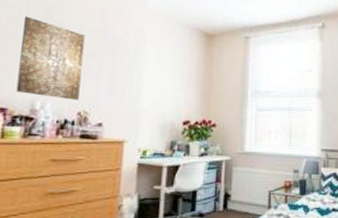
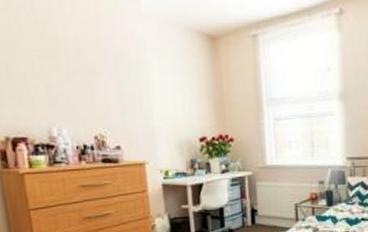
wall art: present [16,16,85,101] -> none [17,35,92,124]

